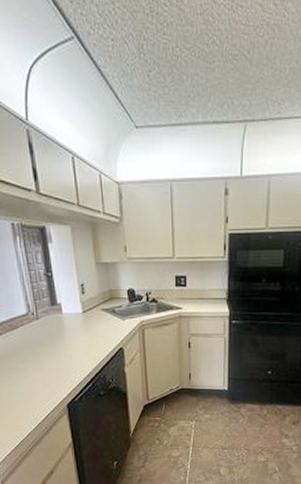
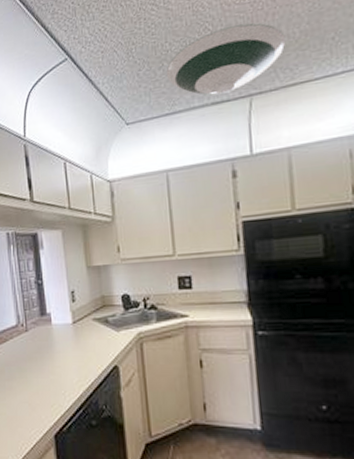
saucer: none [175,46,278,114] -> present [166,23,286,95]

